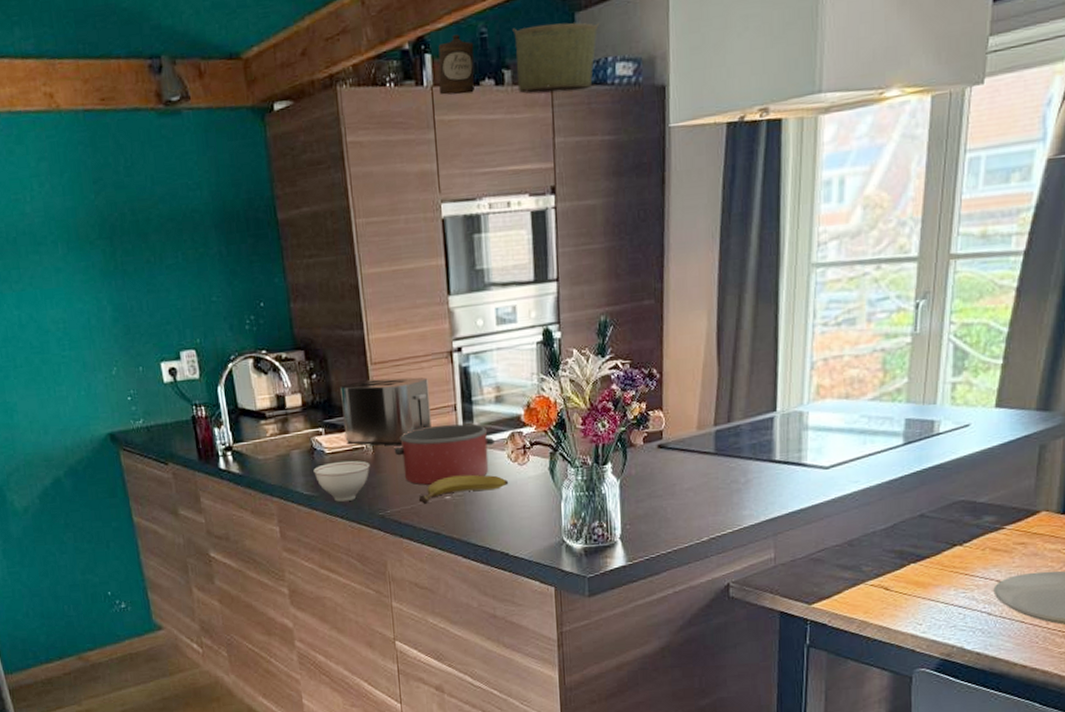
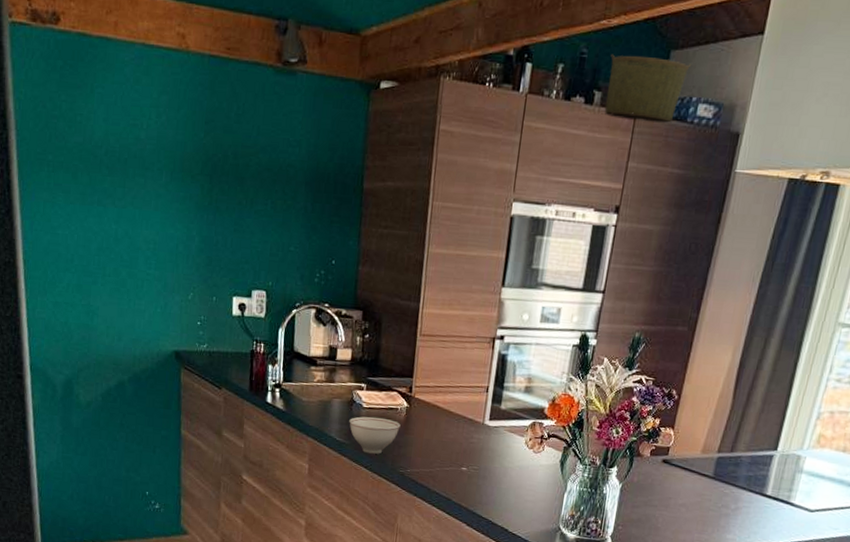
toaster: present [339,377,432,447] -> none [383,348,468,414]
cooking pot: present [394,424,494,485] -> none [424,401,516,456]
fruit: present [418,474,509,504] -> none [437,450,522,471]
canister: present [438,34,475,95] -> none [532,50,573,107]

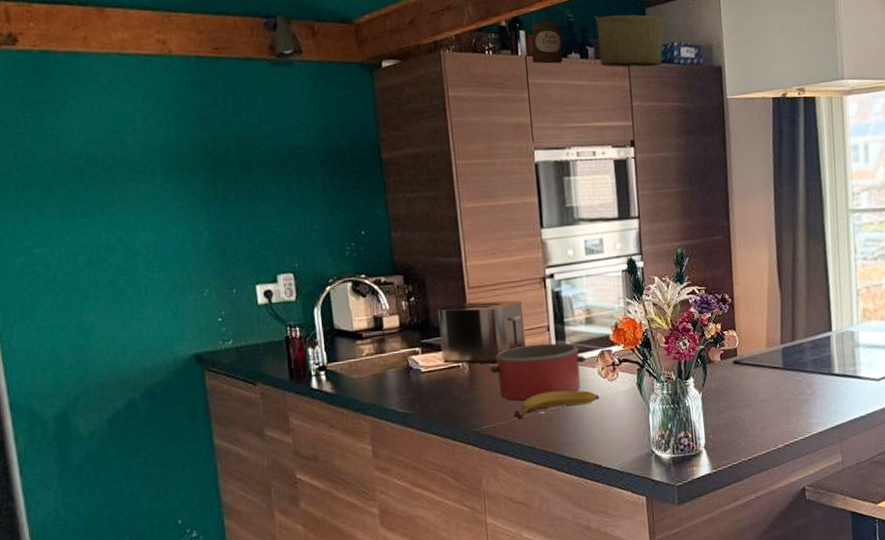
bowl: present [349,416,401,455] -> none [409,378,466,420]
toaster: none [383,348,468,414] -> present [437,300,526,365]
cooking pot: none [424,401,516,456] -> present [490,343,585,401]
fruit: none [437,450,522,471] -> present [513,390,600,419]
canister: none [532,50,573,107] -> present [531,17,563,64]

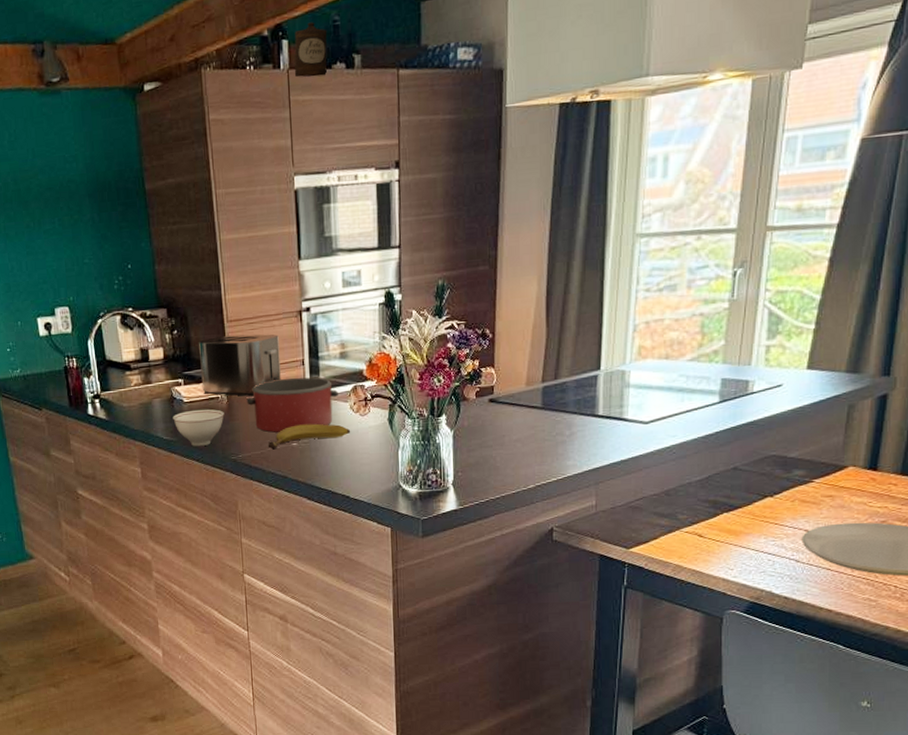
bowl: none [409,378,466,420] -> present [173,409,224,447]
basket: present [594,15,666,68] -> none [363,11,444,77]

